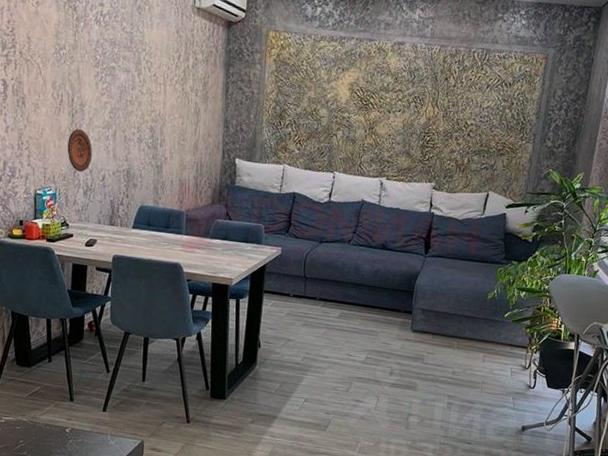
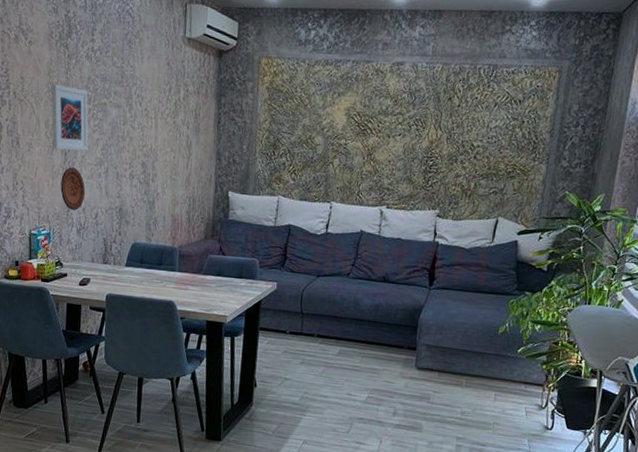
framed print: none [58,45,96,114] -> present [51,84,88,152]

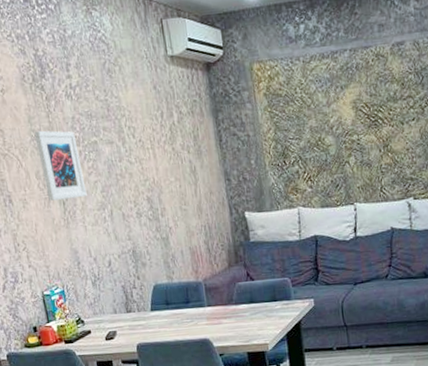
decorative plate: present [60,167,86,210] -> none [64,216,94,262]

